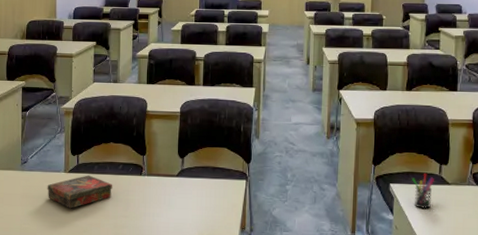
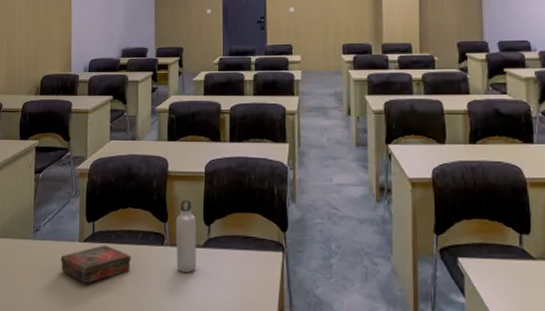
water bottle: none [153,135,172,198] -> present [176,199,197,273]
pen holder: present [412,173,434,209] -> none [486,245,514,290]

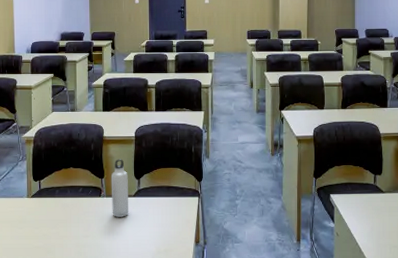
book: present [60,245,132,284] -> none [11,199,74,232]

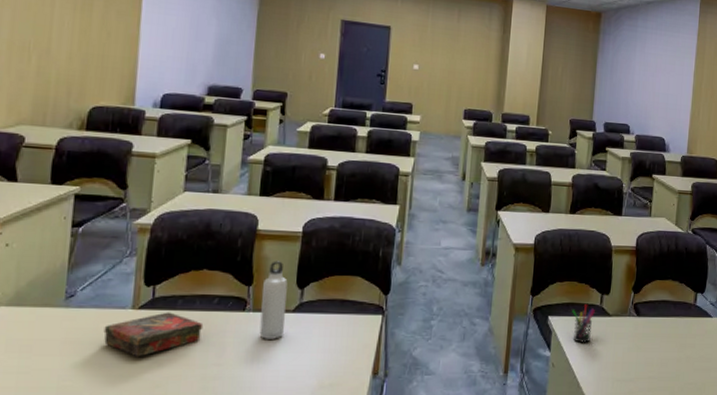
book: none [11,199,74,232] -> present [103,312,204,357]
pen holder: none [350,184,370,216] -> present [572,304,595,343]

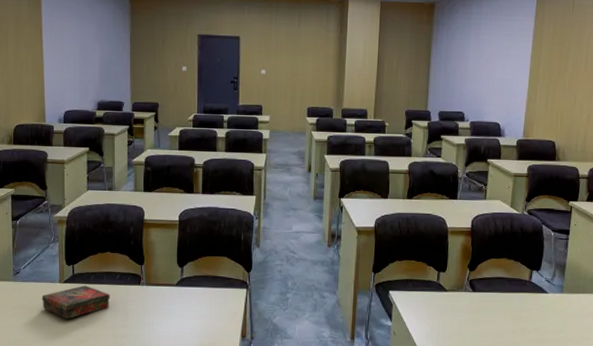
water bottle: present [259,261,288,339] -> none [152,244,171,307]
pen holder: present [572,304,595,343] -> none [411,281,432,315]

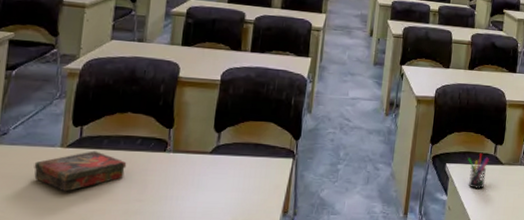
pen holder: none [411,281,432,315] -> present [468,153,489,189]

